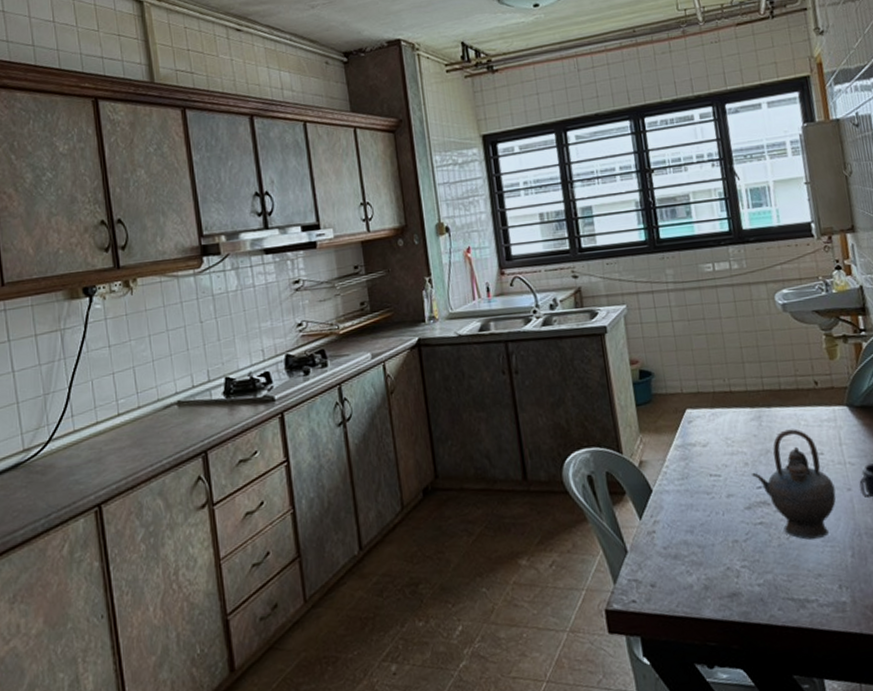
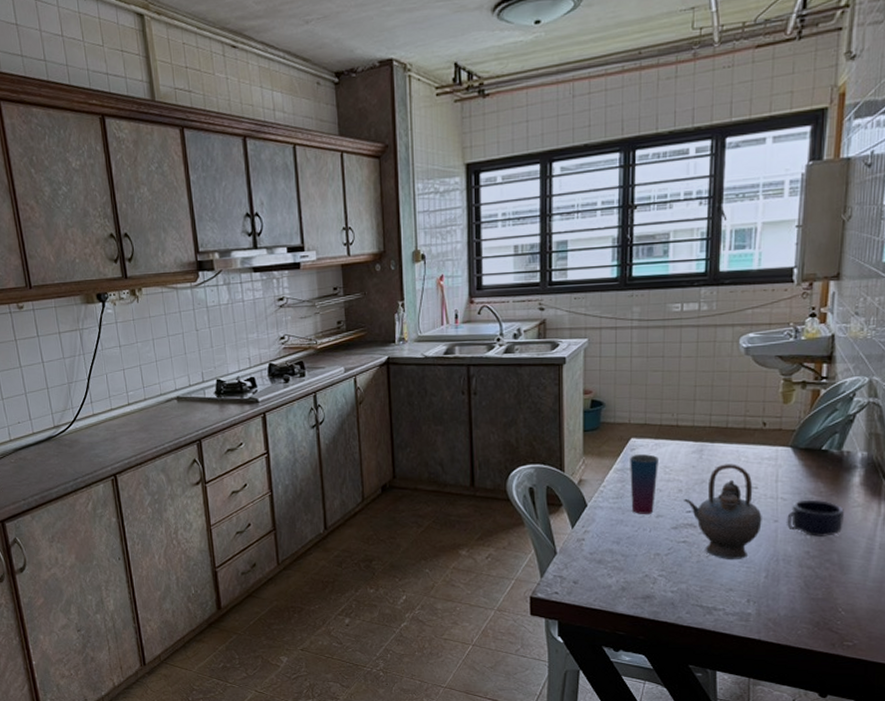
cup: none [688,425,723,496] -> present [630,454,658,514]

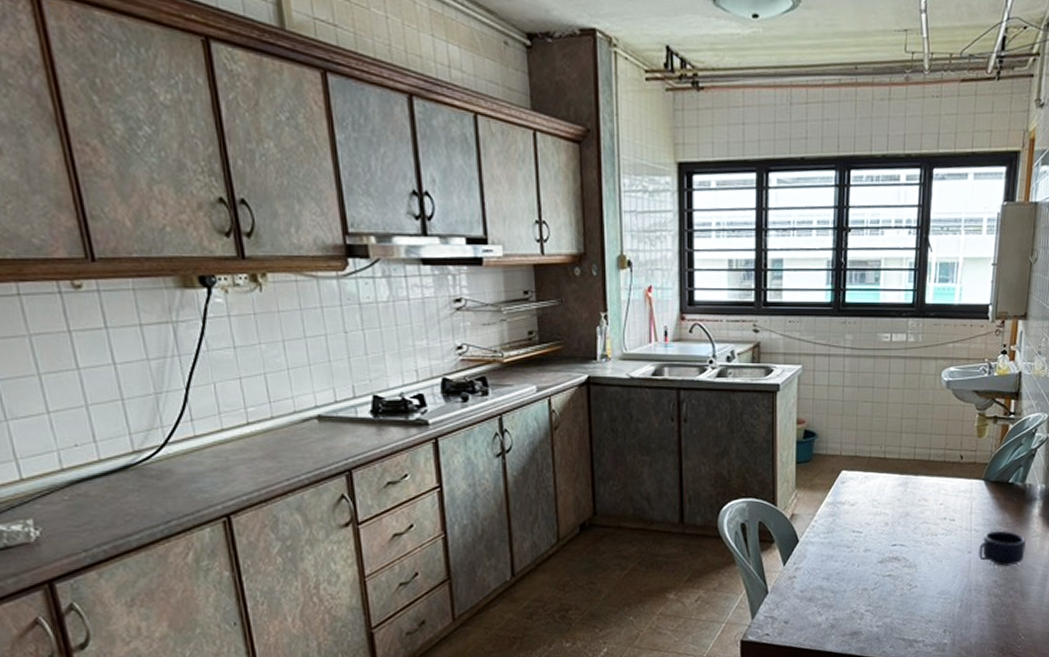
cup: present [630,454,658,514] -> none [840,487,867,549]
teapot: present [684,464,762,561] -> none [890,496,958,592]

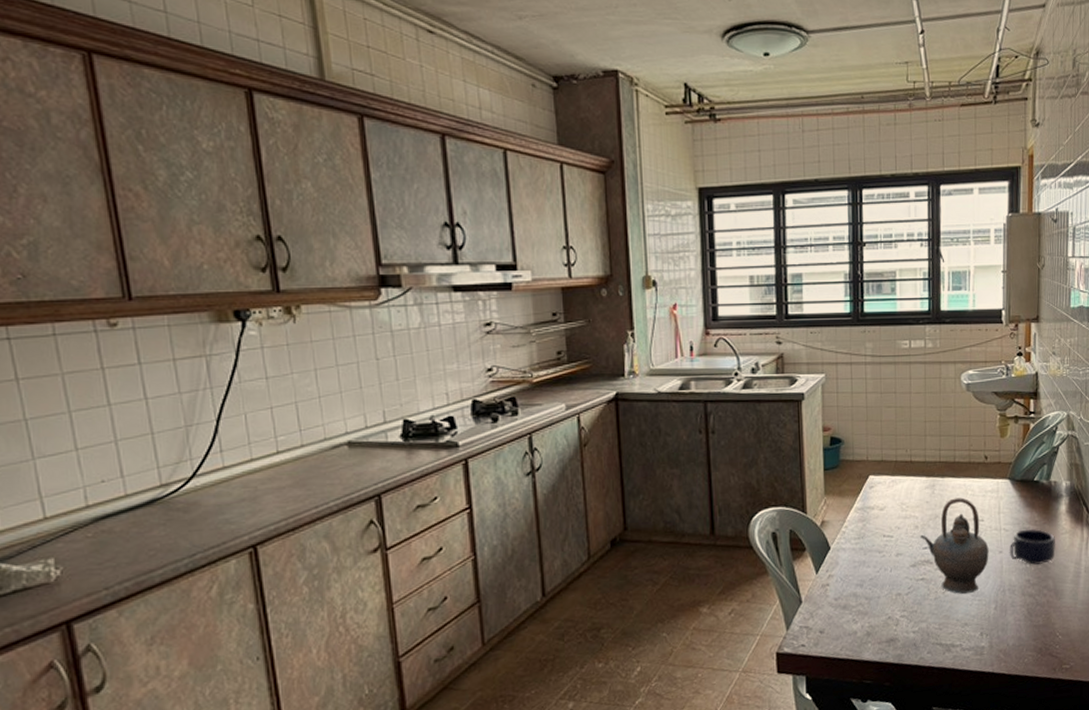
teapot: none [890,496,958,592] -> present [920,497,989,595]

